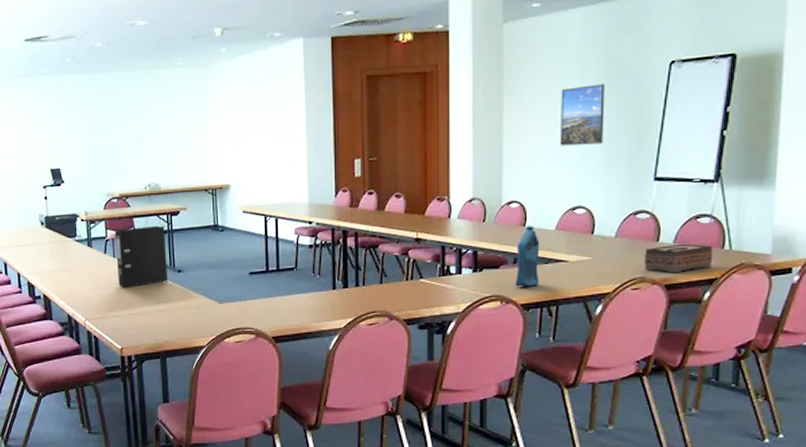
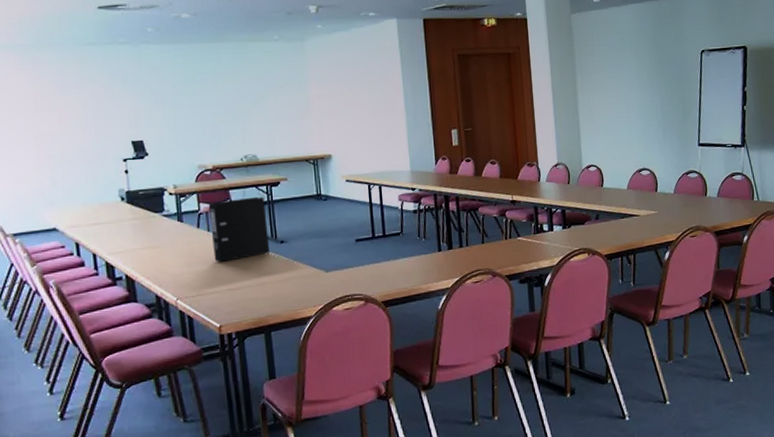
bottle: present [515,226,540,287] -> none [597,186,619,240]
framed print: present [559,84,605,146] -> none [621,67,658,118]
tissue box: present [645,243,713,273] -> none [697,197,747,222]

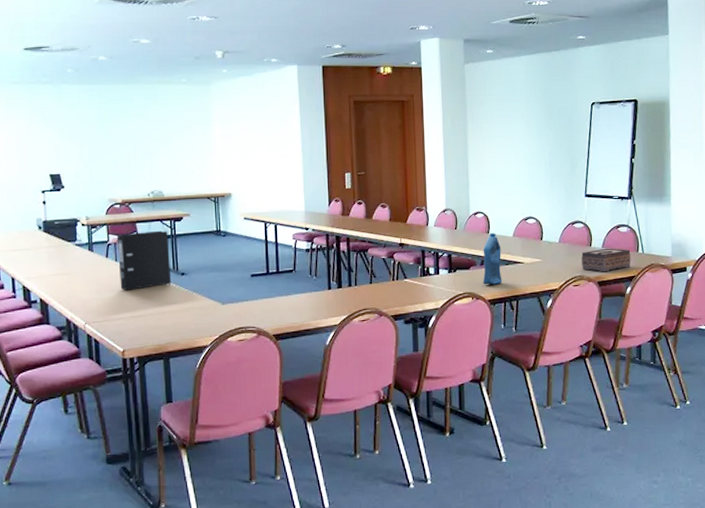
bottle: none [597,186,619,240] -> present [483,233,503,285]
tissue box: none [697,197,747,222] -> present [581,248,631,272]

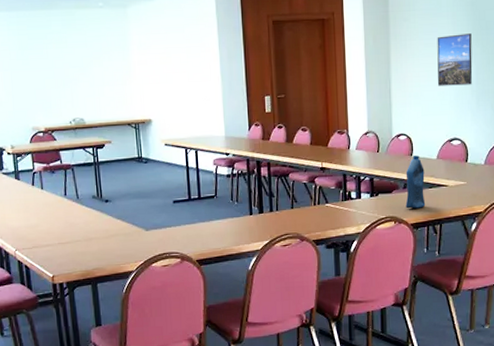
binder: present [116,230,172,291] -> none [41,158,97,218]
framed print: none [512,118,546,167] -> present [437,33,473,86]

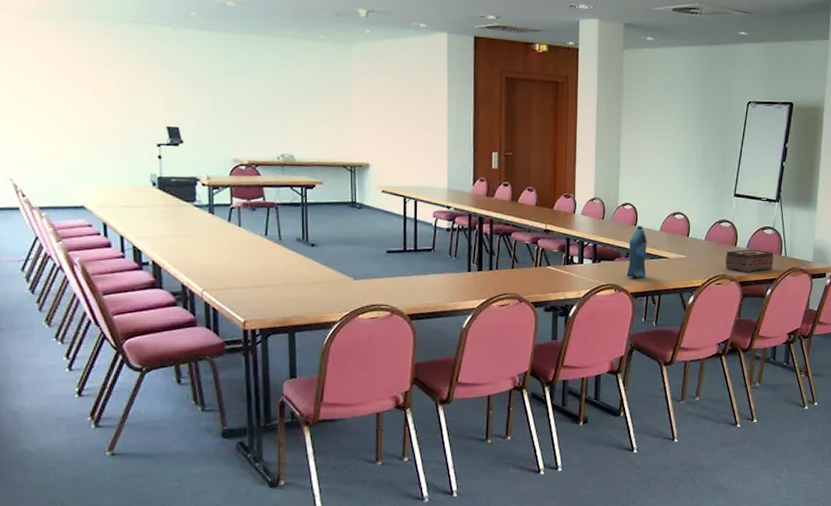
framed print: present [437,33,473,86] -> none [665,112,700,162]

